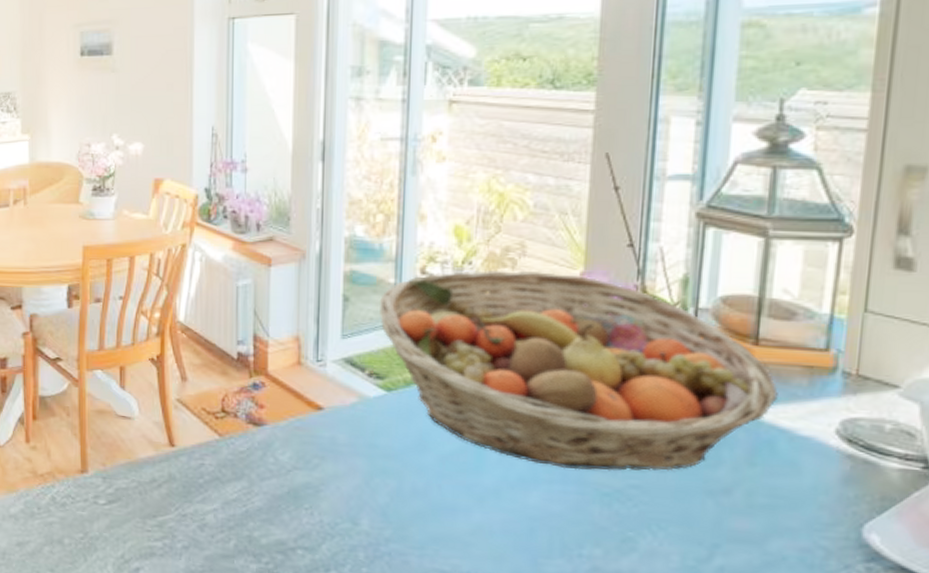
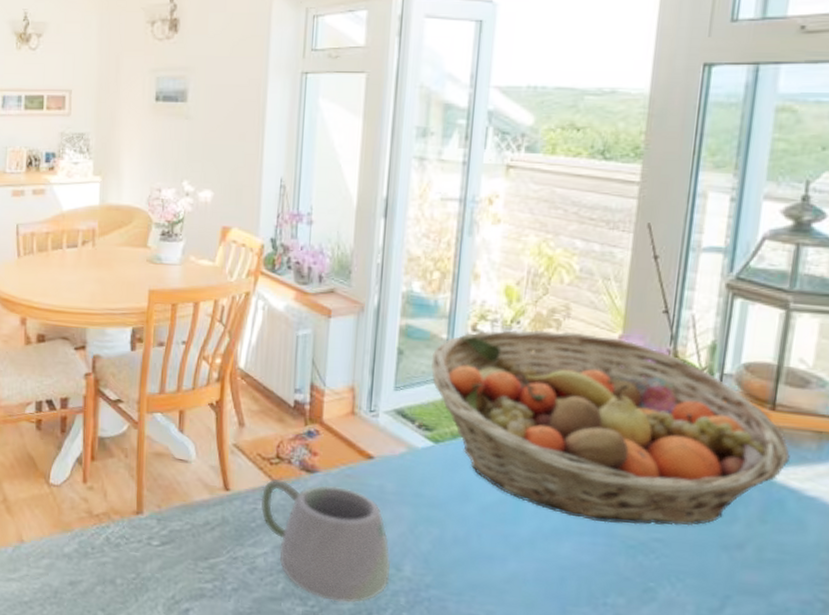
mug: none [208,433,347,559] -> present [261,478,391,603]

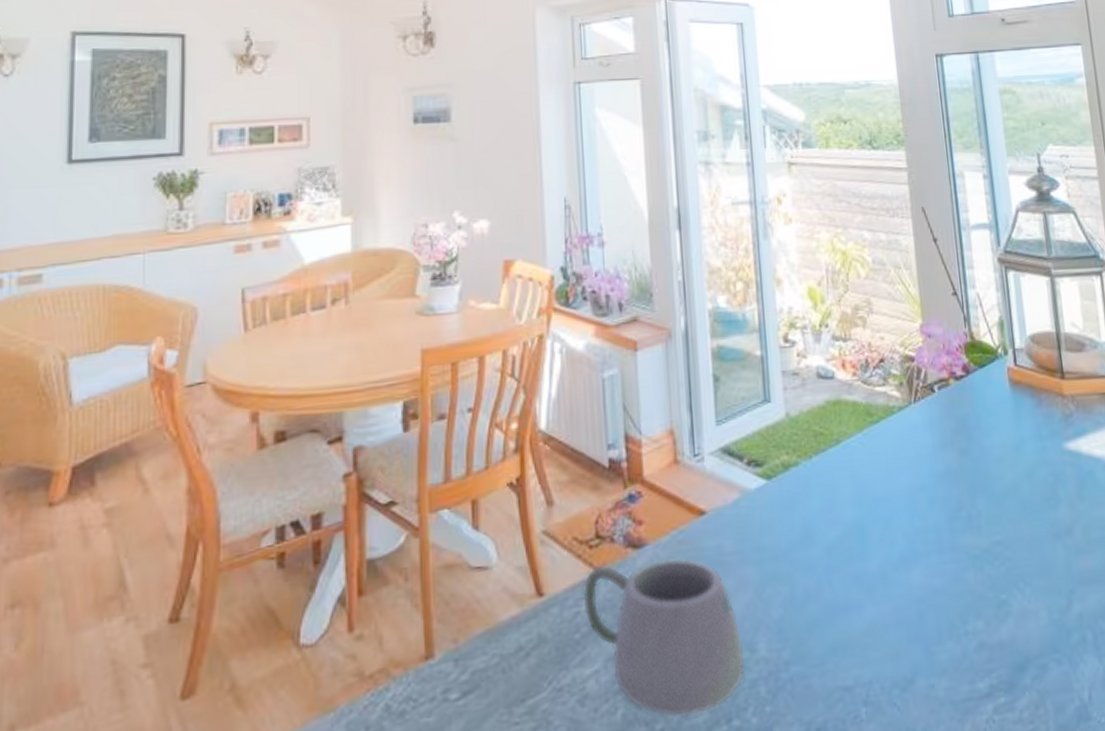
fruit basket: present [431,330,790,526] -> none [749,327,1088,537]

